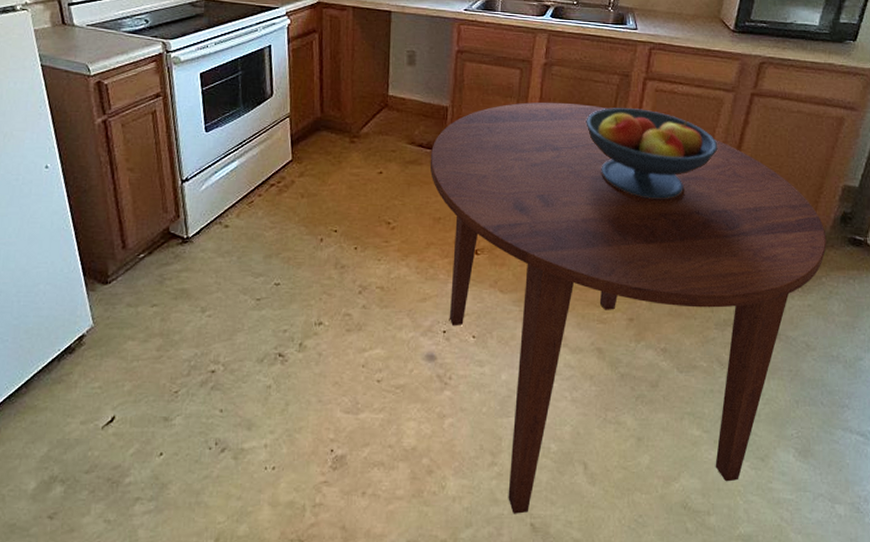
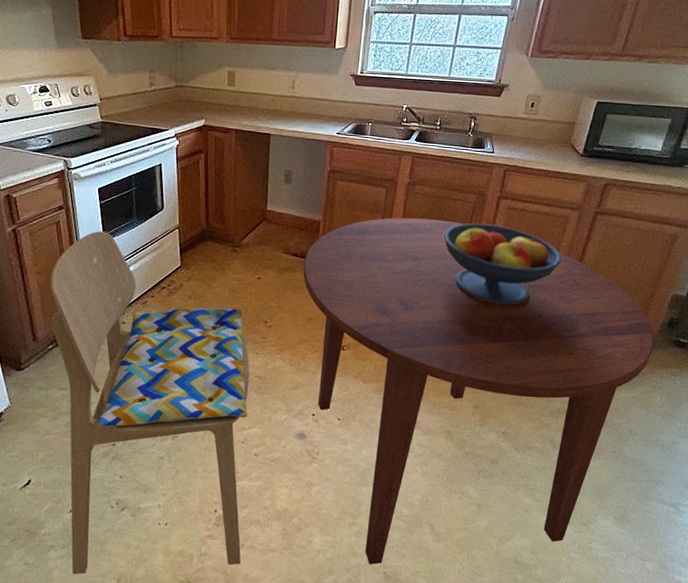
dining chair: none [143,121,371,533] -> present [49,231,250,574]

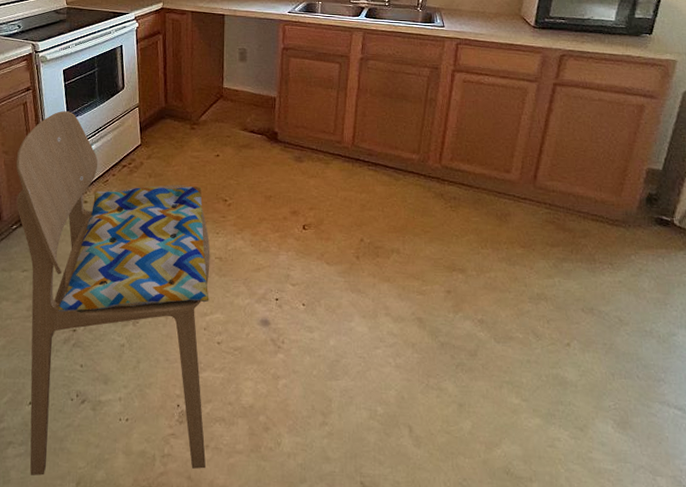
dining table: present [303,217,654,564] -> none [260,92,634,472]
fruit bowl: present [444,223,562,305] -> none [400,97,524,181]

